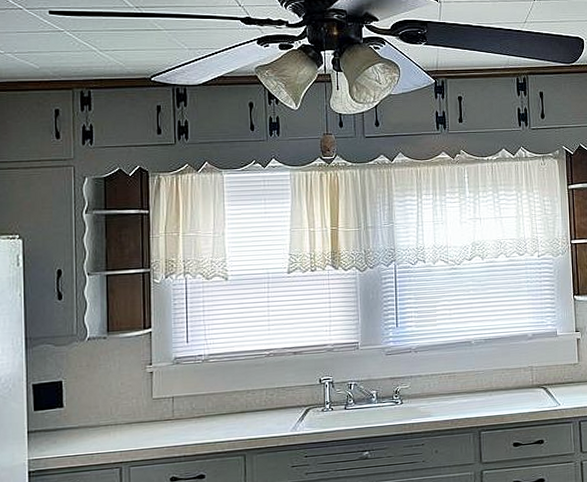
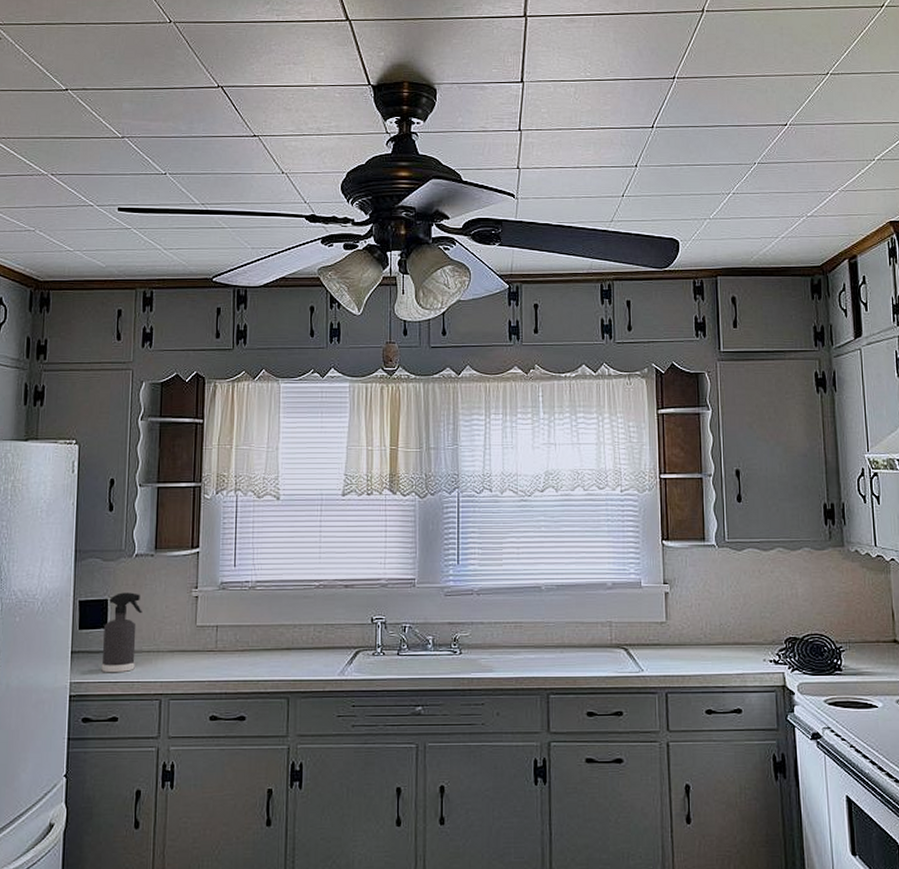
spray bottle: none [59,373,98,448] -> present [101,592,142,673]

